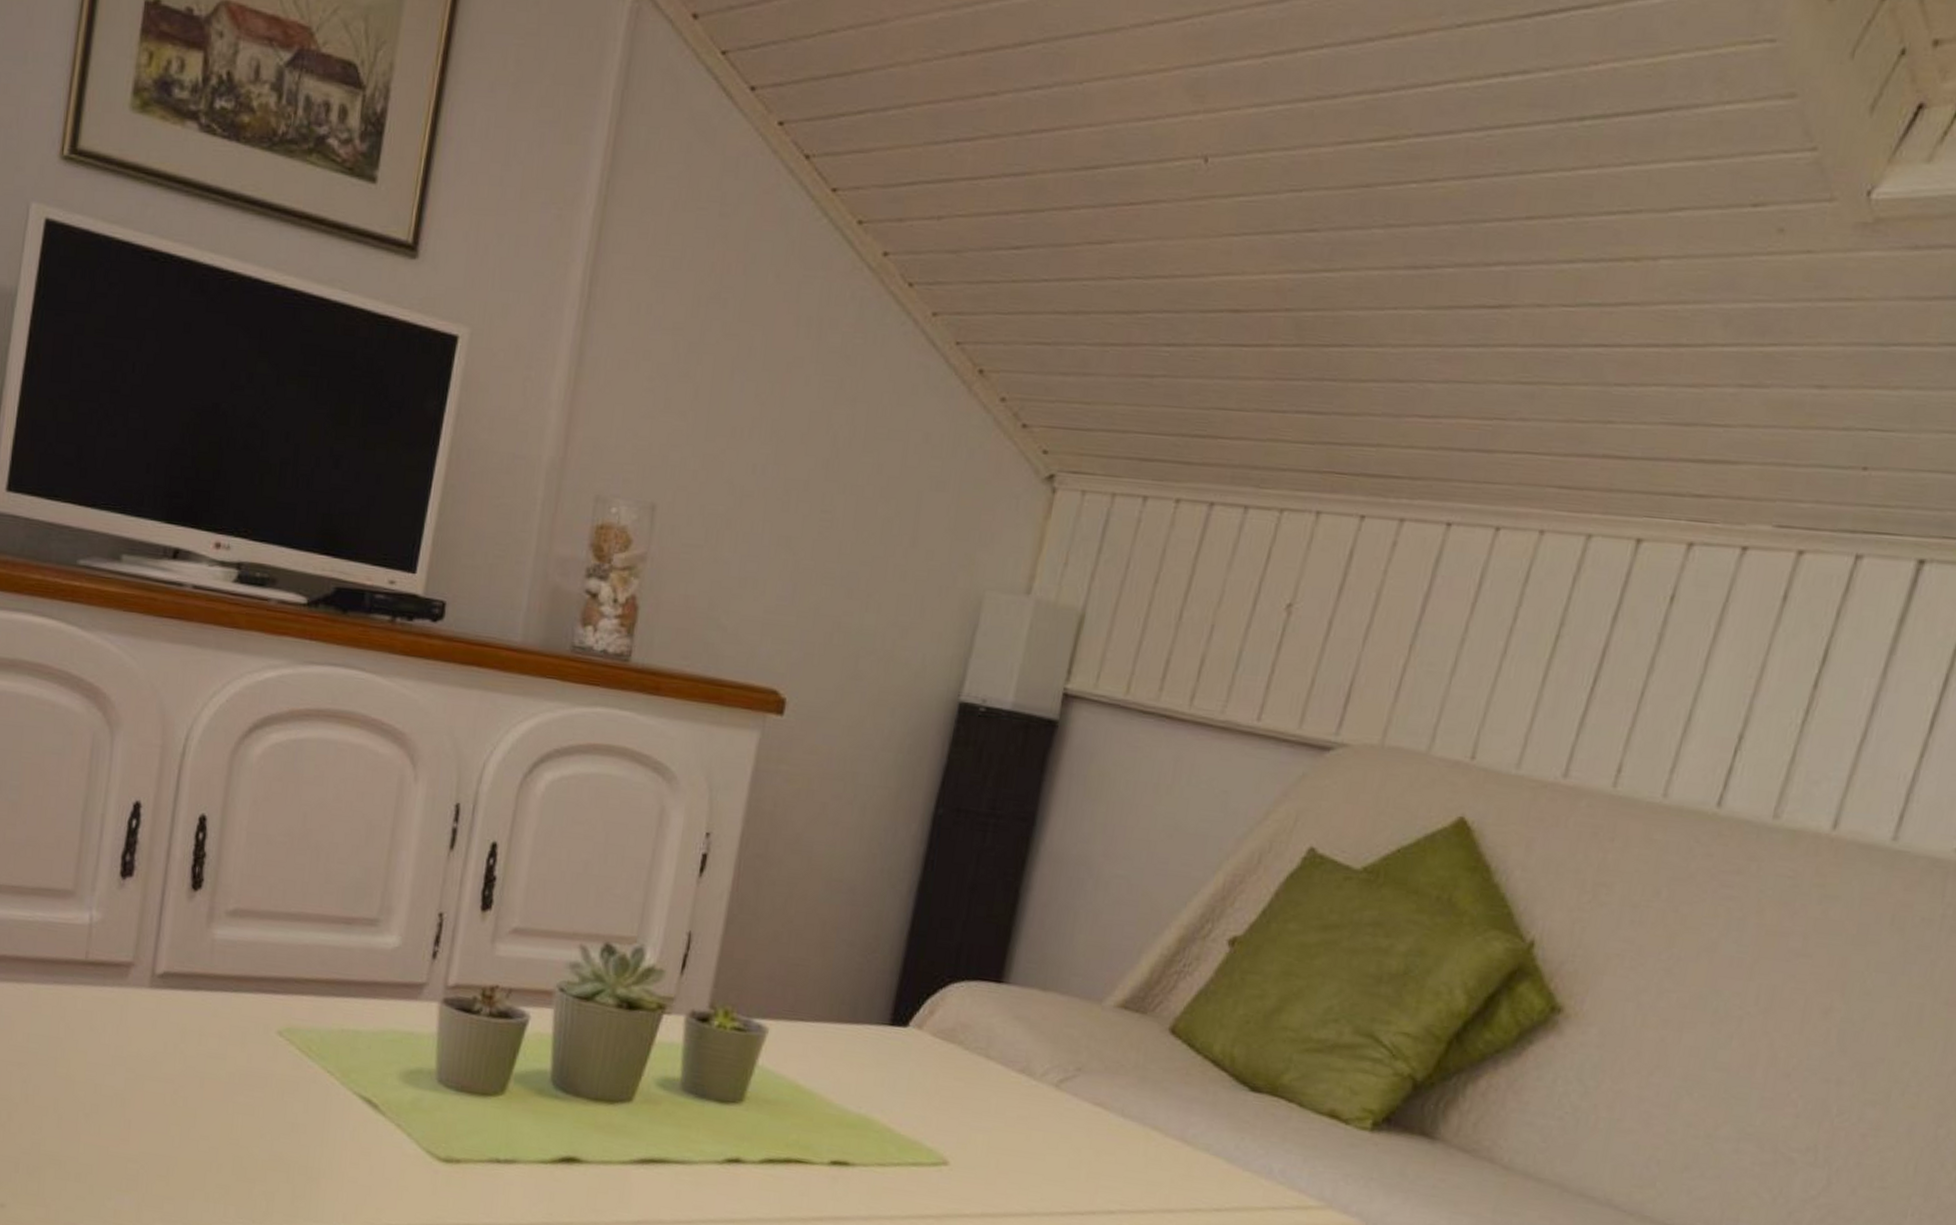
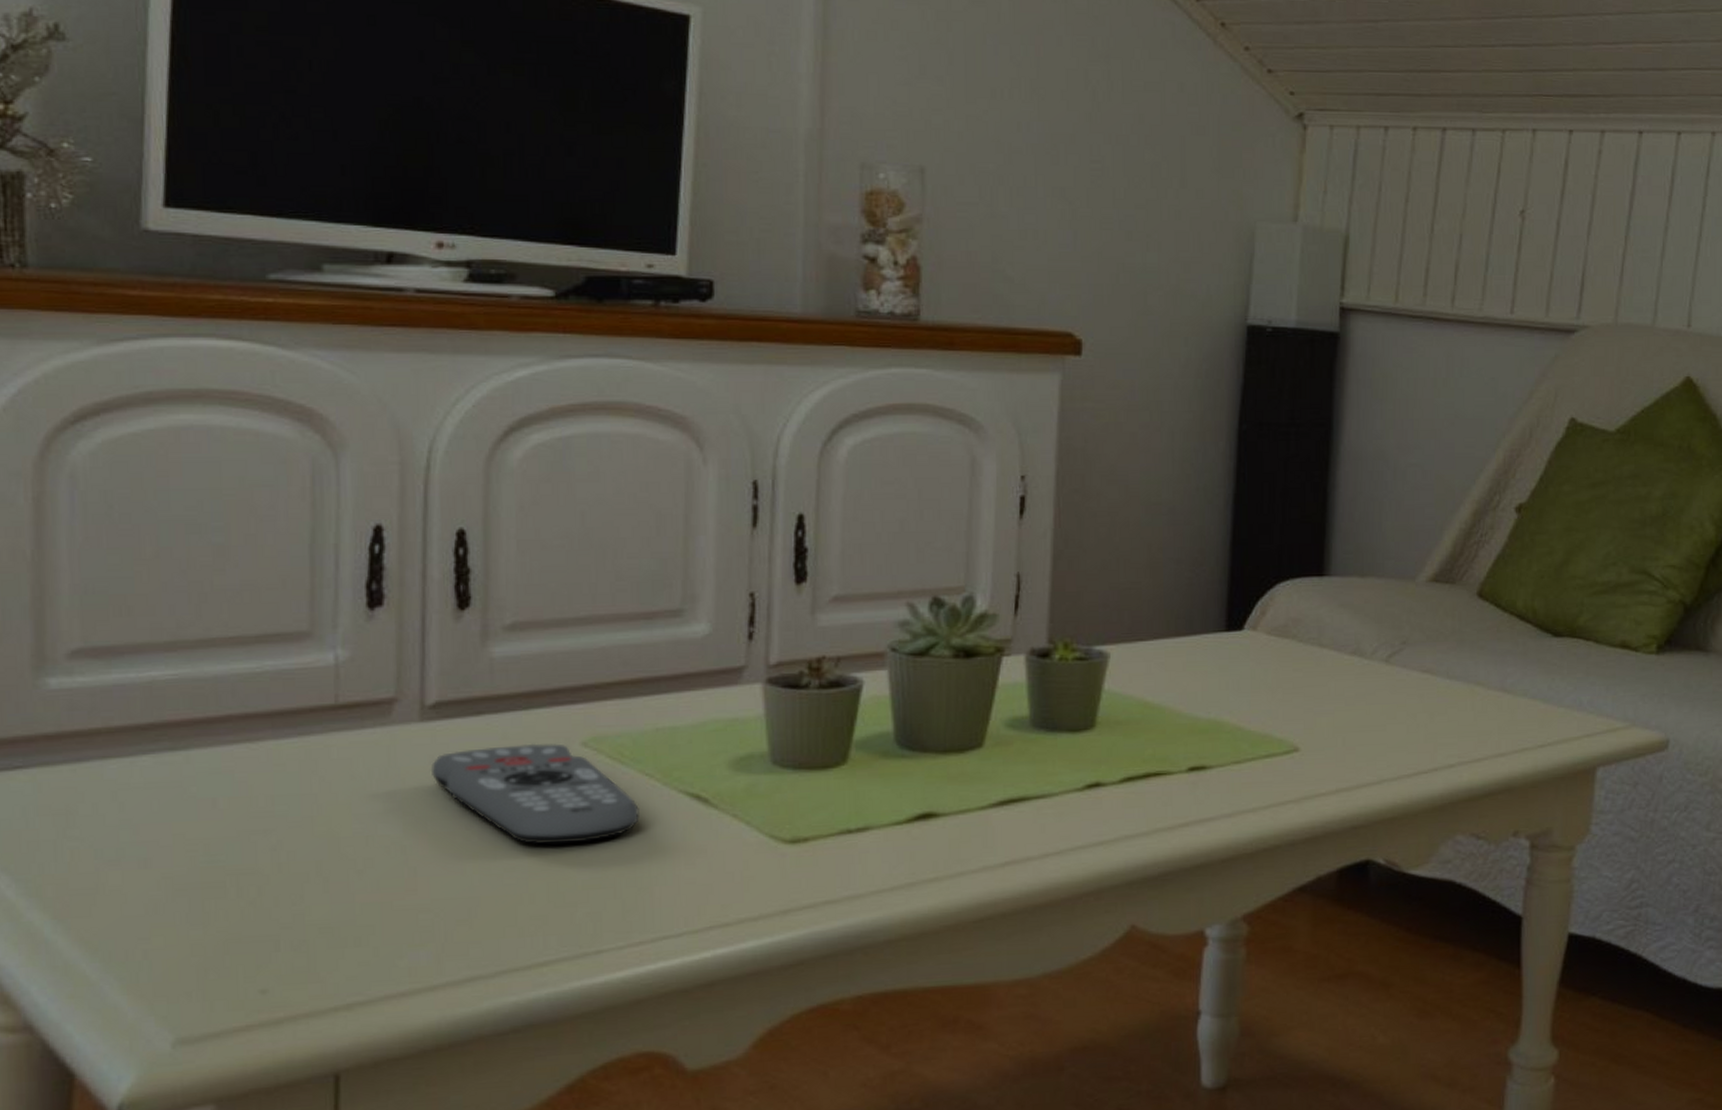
remote control: none [152,1020,318,1126] -> present [430,743,640,845]

